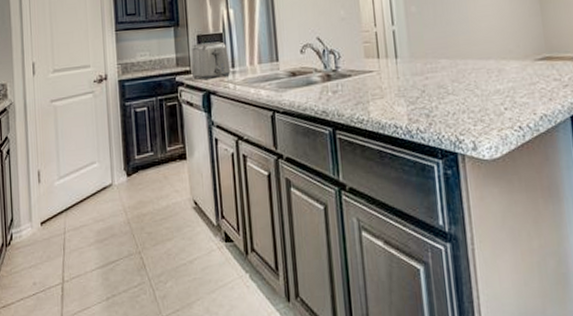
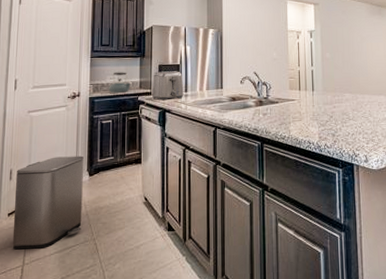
pedal bin: none [45,152,124,265] -> present [12,155,84,250]
kettle: none [139,46,168,75] -> present [108,72,133,94]

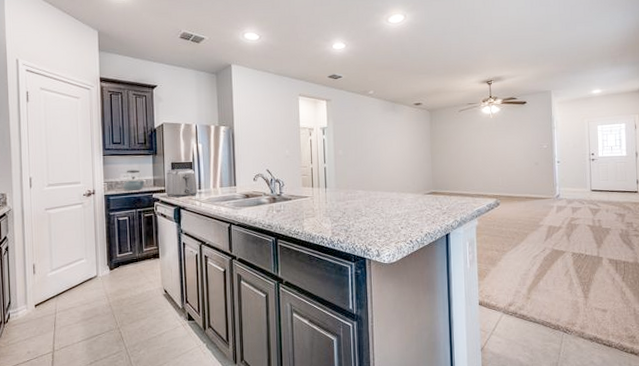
pedal bin: present [12,155,84,250] -> none [39,251,106,338]

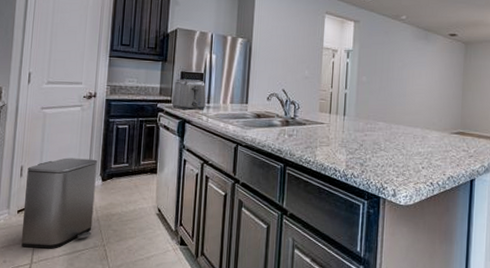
pedal bin: none [39,251,106,338] -> present [21,157,97,249]
kettle: present [122,170,147,192] -> none [126,75,153,99]

